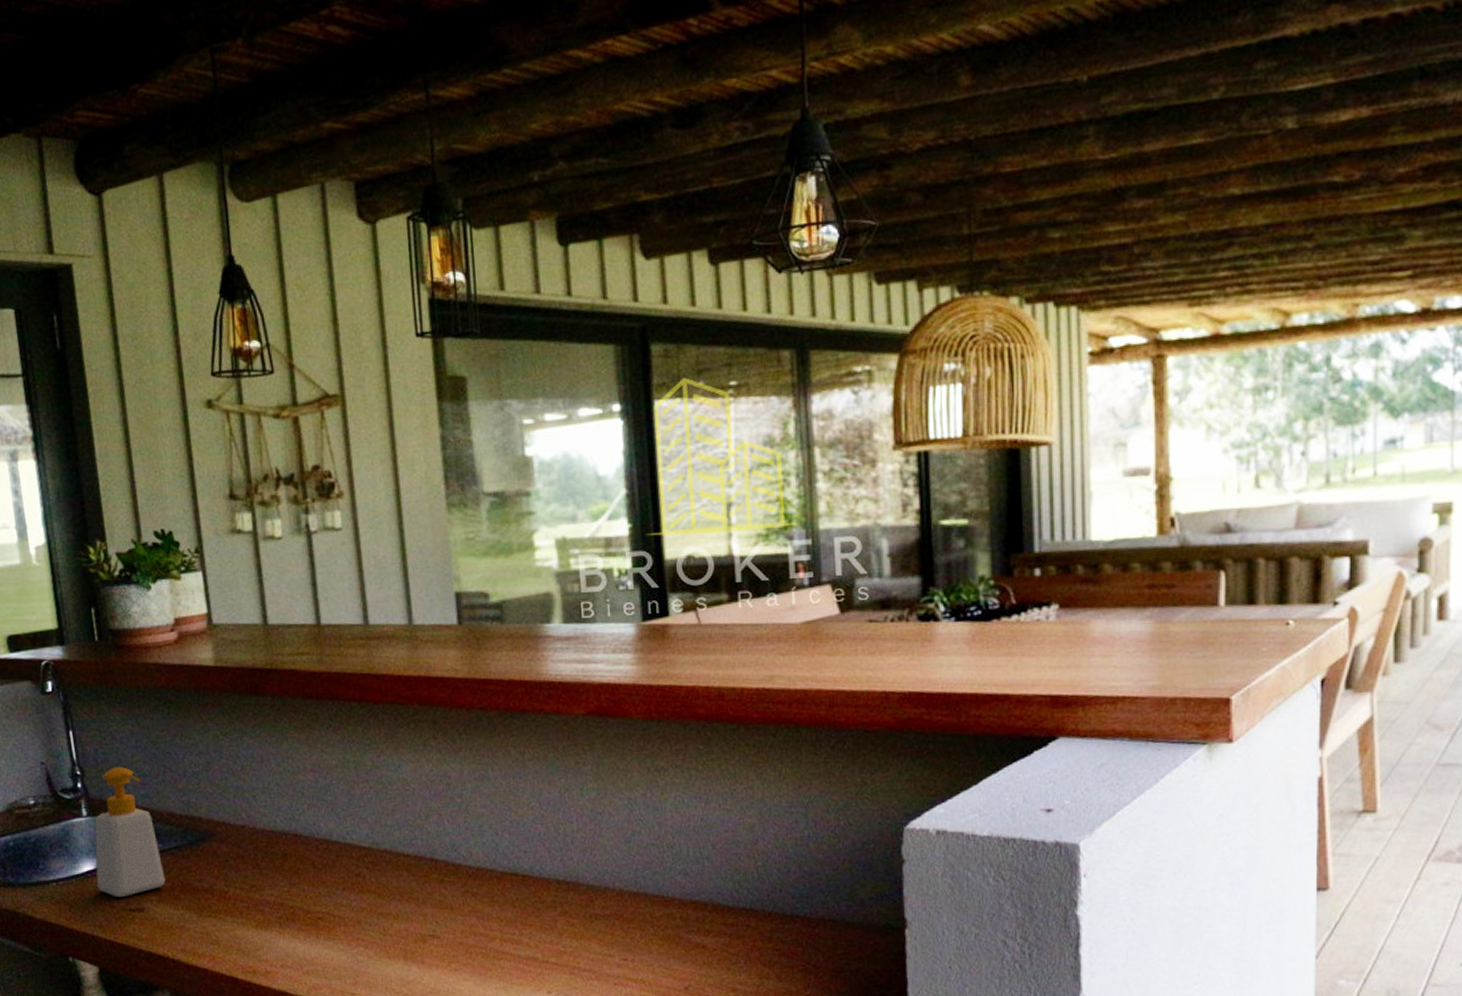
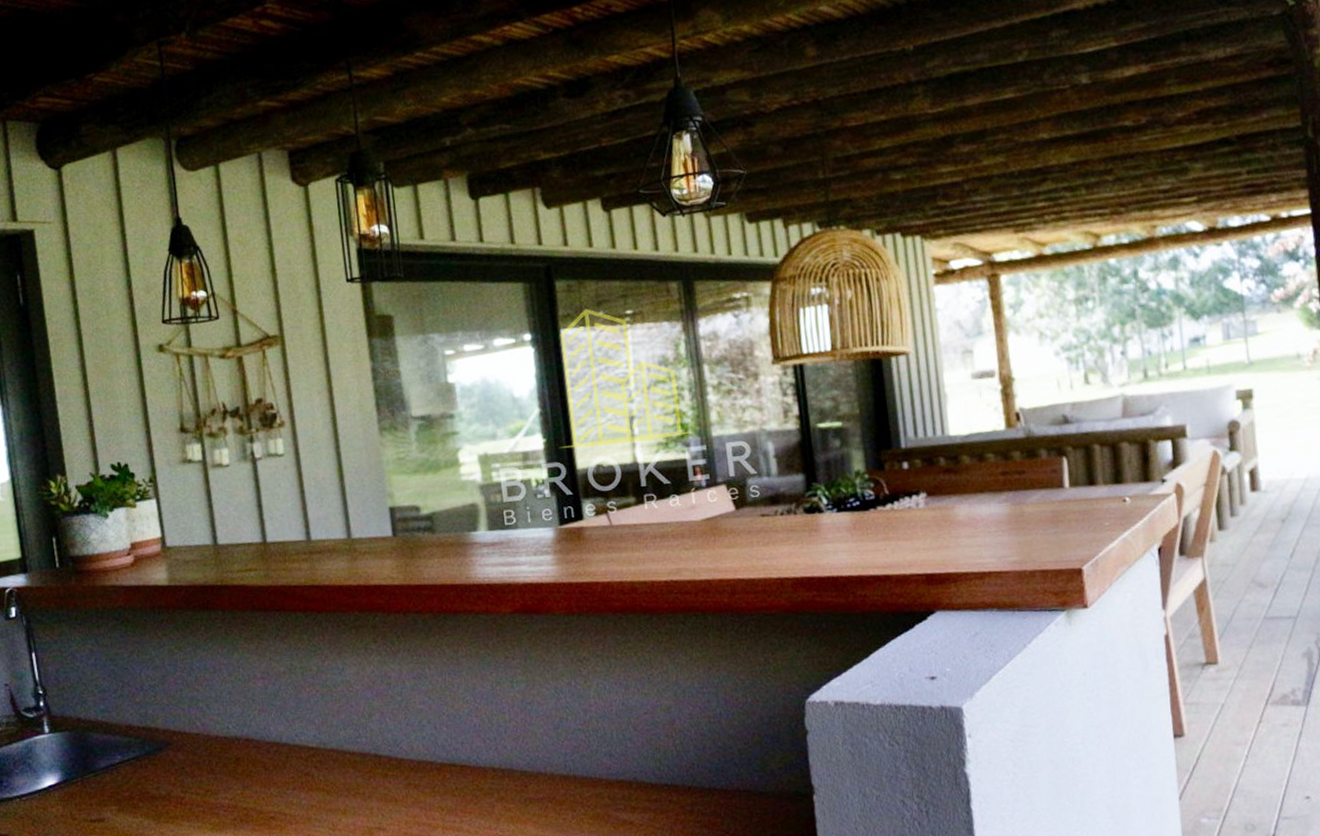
soap bottle: present [94,767,166,898] -> none [56,684,125,810]

